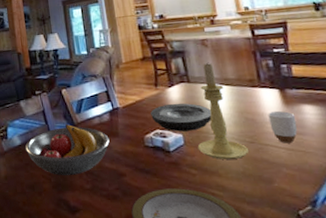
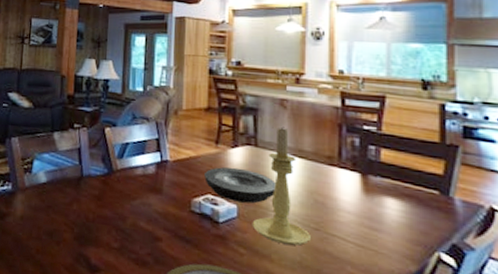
fruit bowl: present [25,123,110,176] -> none [50,168,151,230]
mug: present [268,110,298,143] -> none [342,197,374,239]

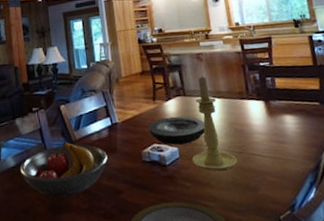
fruit bowl: none [50,168,151,230] -> present [19,141,108,198]

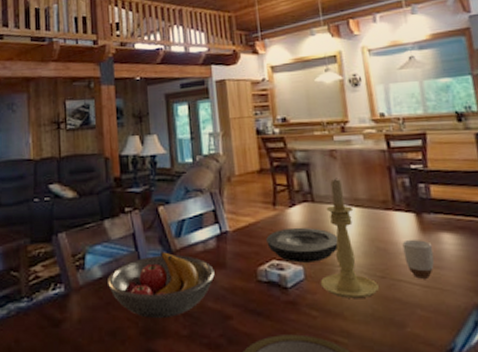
mug: none [254,121,280,152] -> present [402,239,435,279]

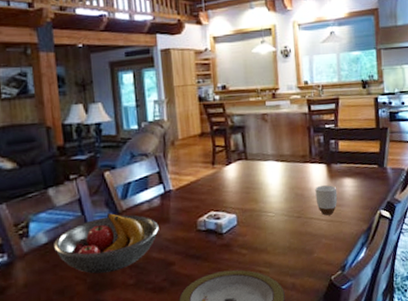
plate: present [266,227,338,263] -> none [205,181,266,212]
candle holder: present [320,178,379,298] -> none [249,138,295,237]

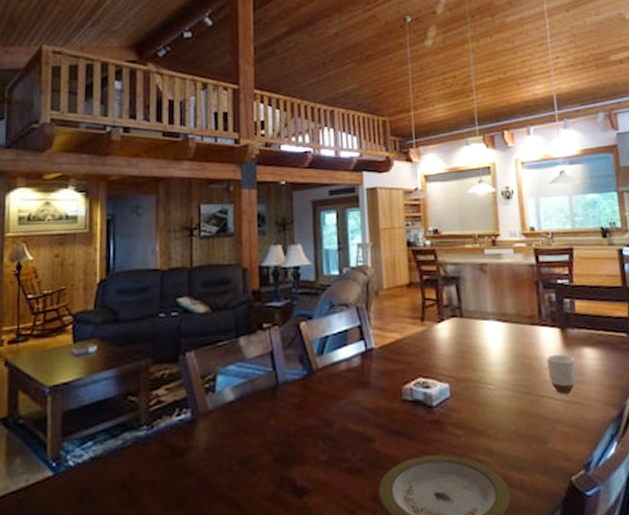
fruit bowl: present [53,212,159,274] -> none [239,370,358,445]

